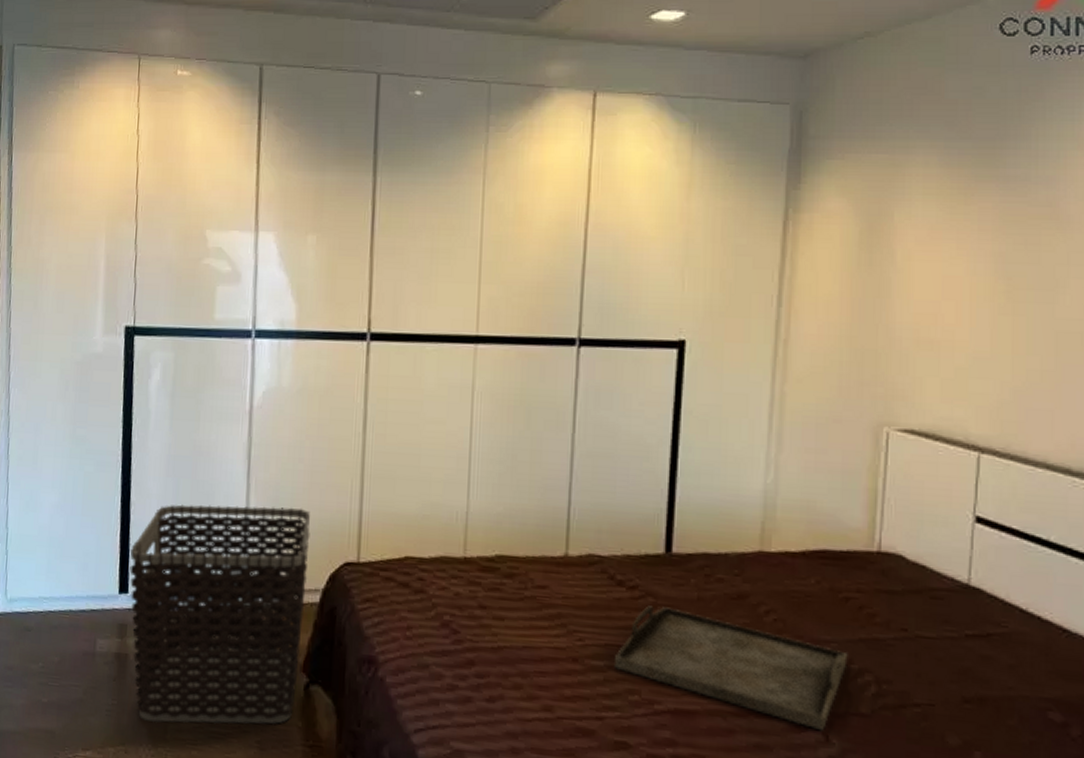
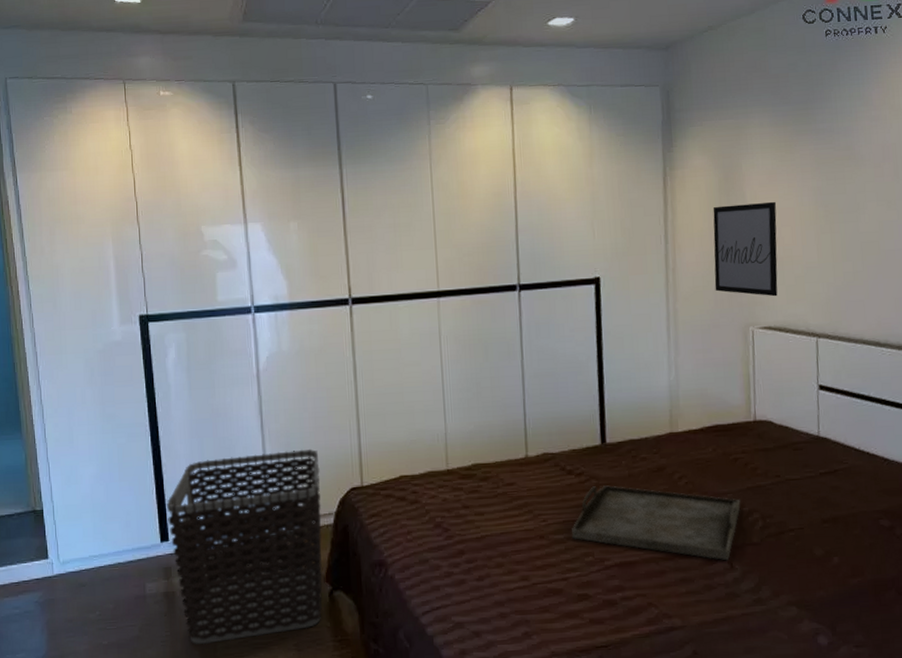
wall art: none [840,264,938,391] -> present [713,201,778,297]

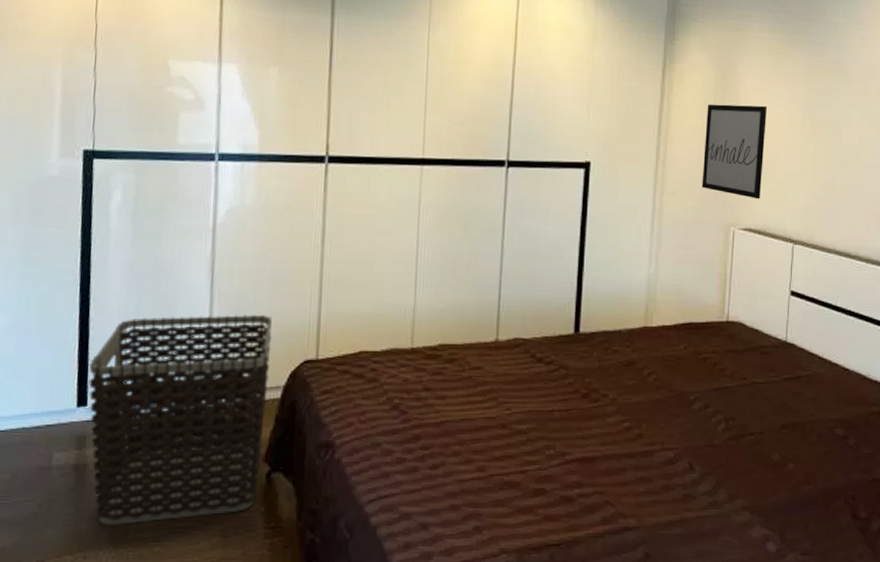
serving tray: present [572,485,741,561] -> none [535,376,706,462]

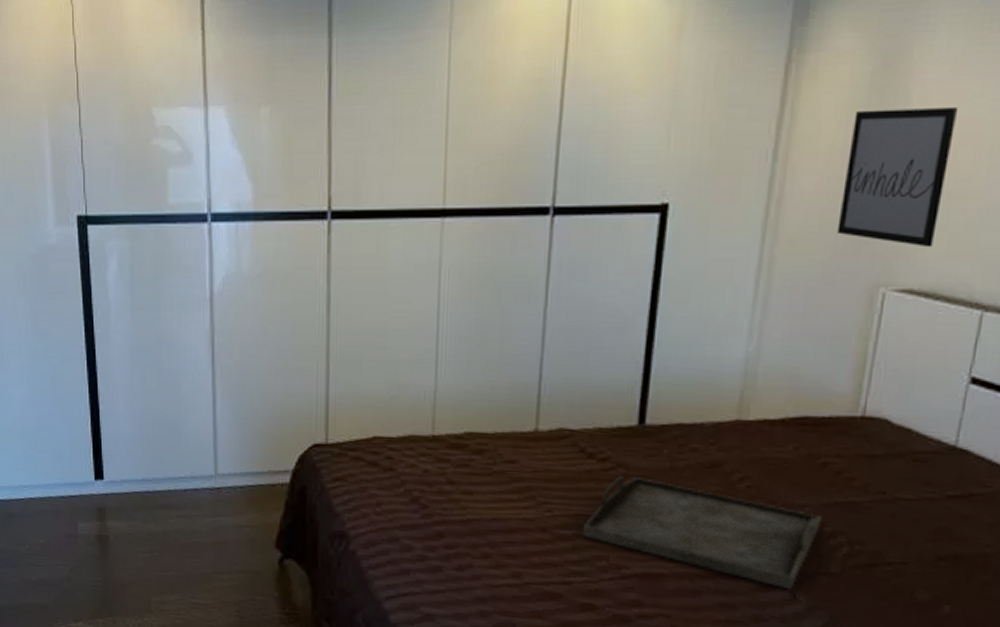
clothes hamper: present [88,314,272,526] -> none [103,392,278,596]
serving tray: none [535,376,706,462] -> present [583,476,822,590]

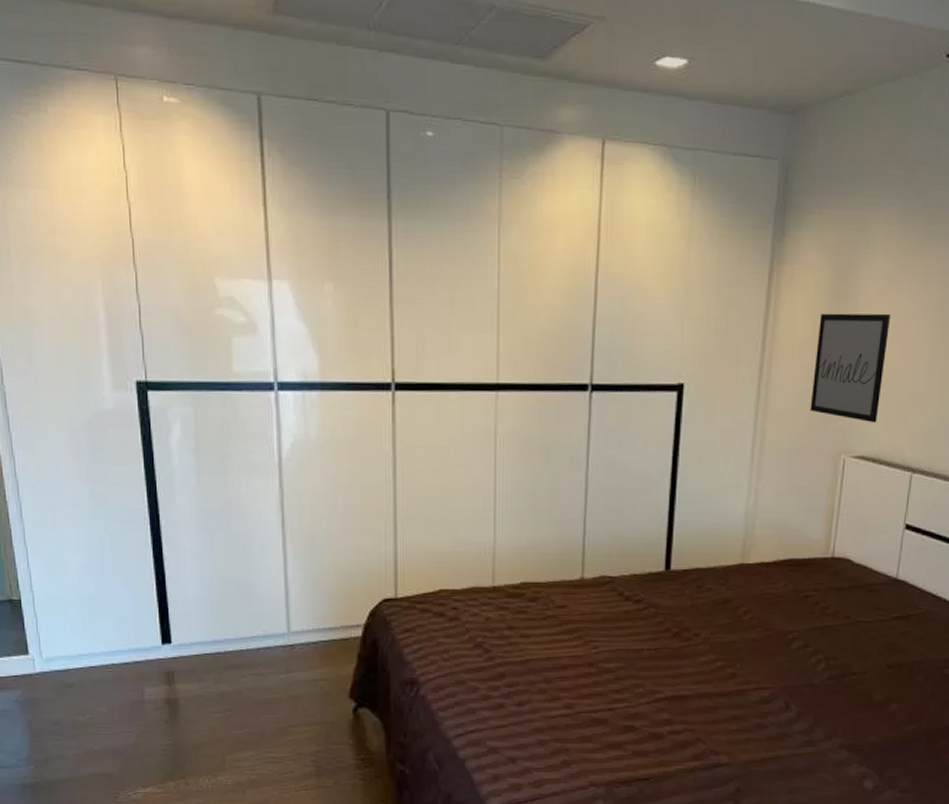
serving tray: present [583,476,822,590] -> none [624,615,806,701]

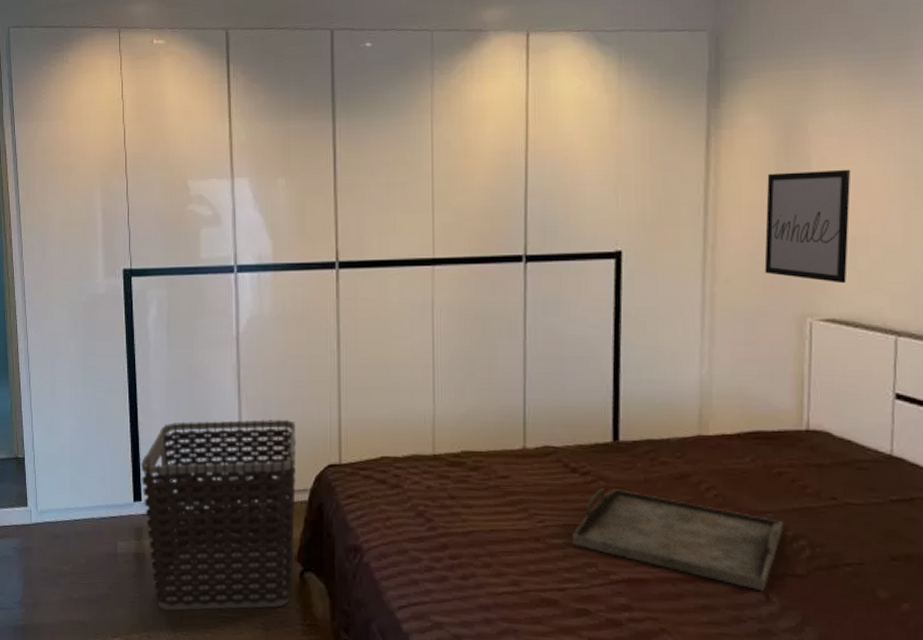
clothes hamper: none [169,552,349,756] -> present [141,419,297,611]
serving tray: none [624,615,806,701] -> present [573,489,783,592]

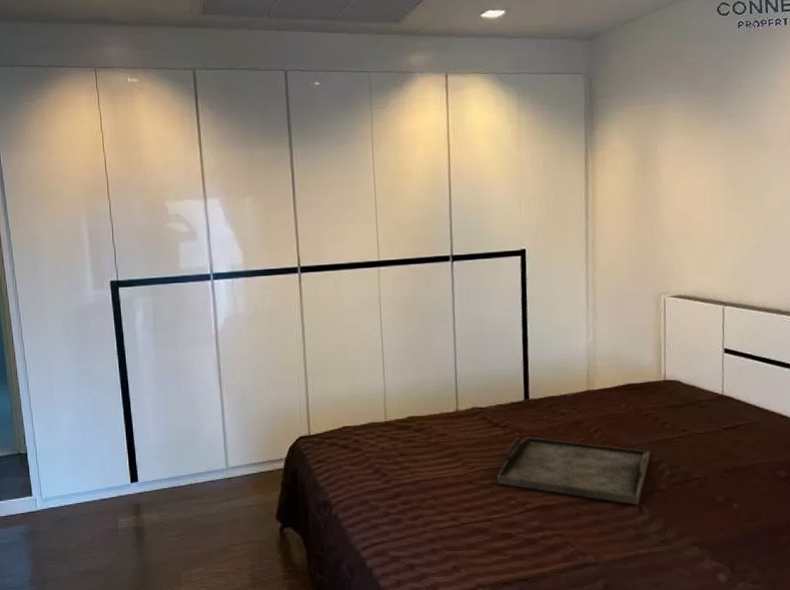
clothes hamper: present [141,419,297,611] -> none [136,401,274,573]
wall art: present [764,169,851,284] -> none [630,180,689,268]

